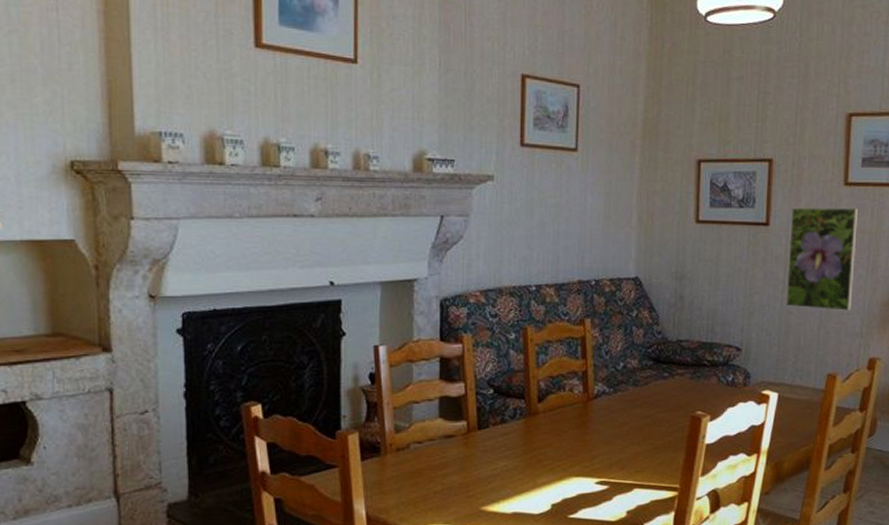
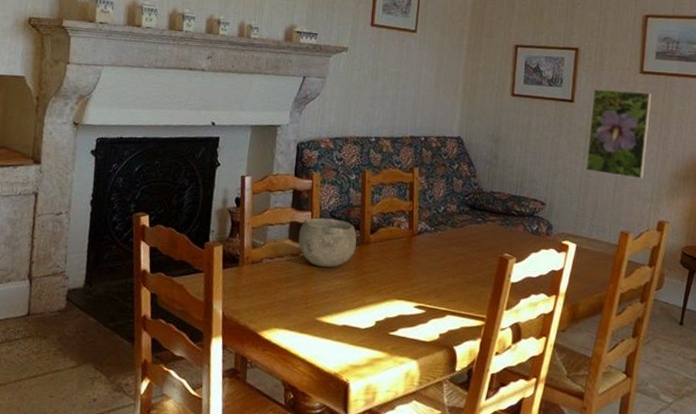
bowl: none [452,388,522,448] -> present [298,218,357,268]

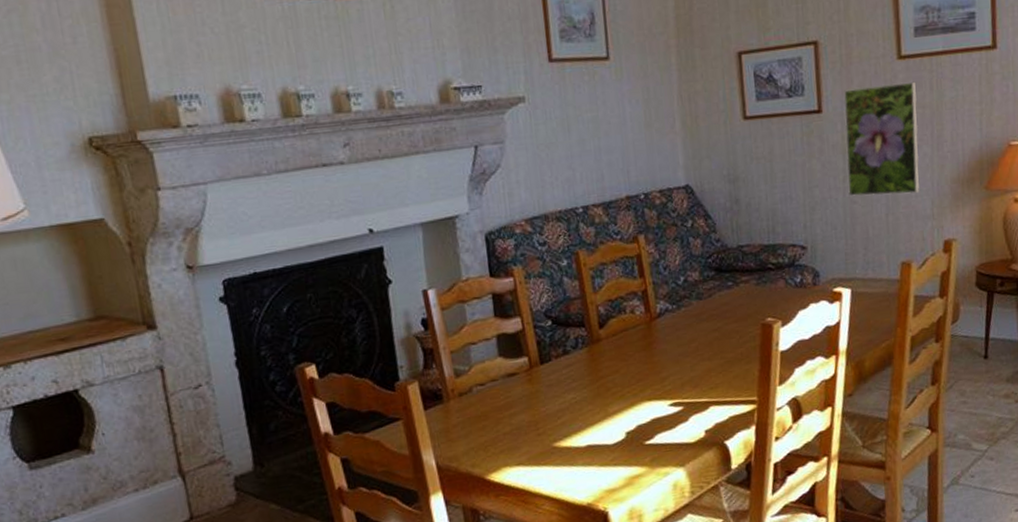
bowl: present [298,218,357,268] -> none [510,319,585,383]

